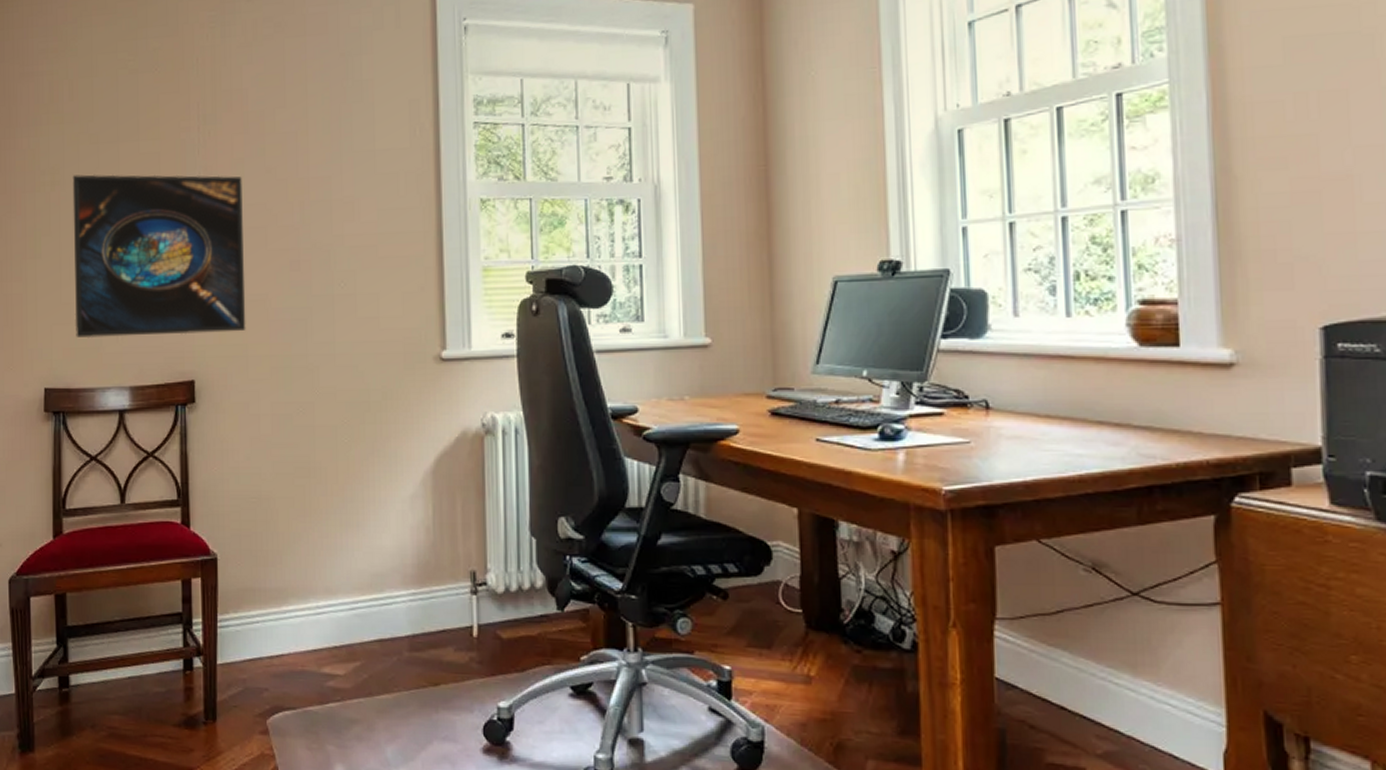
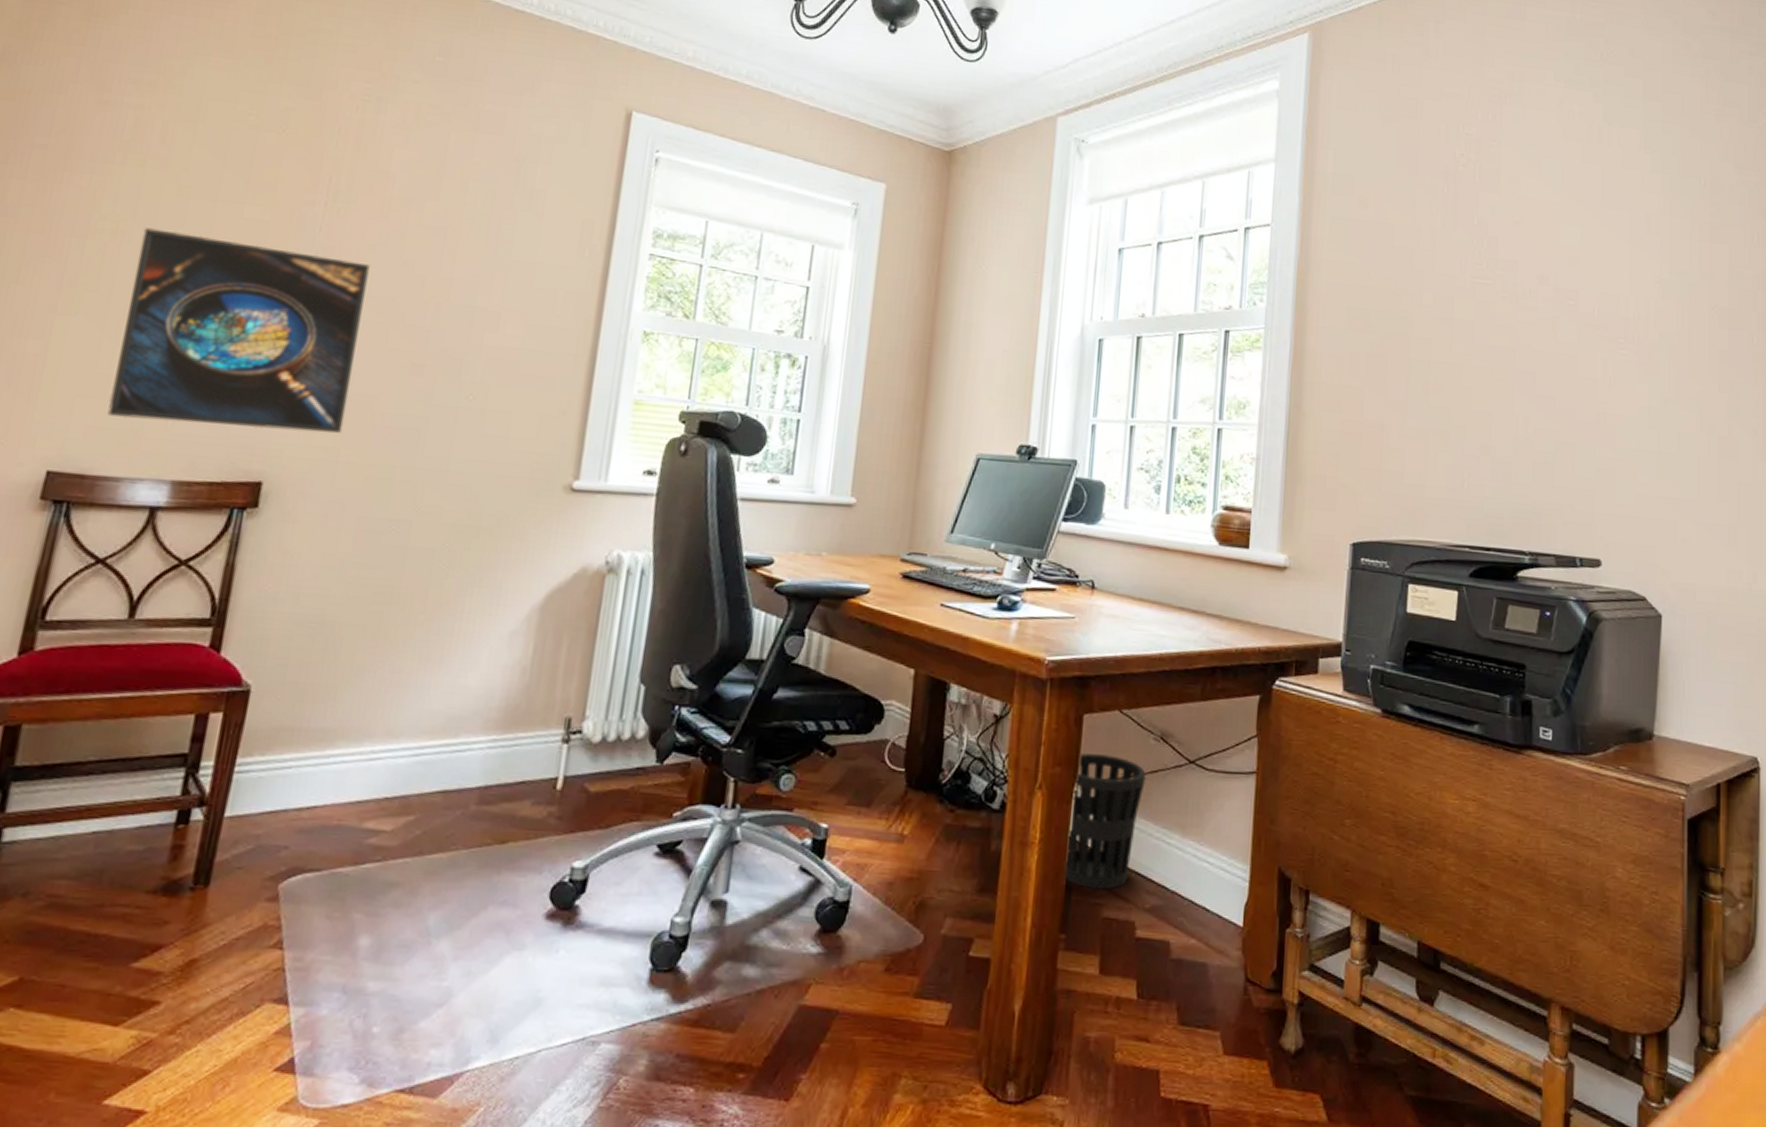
wastebasket: none [993,588,1079,734] -> present [1064,753,1146,890]

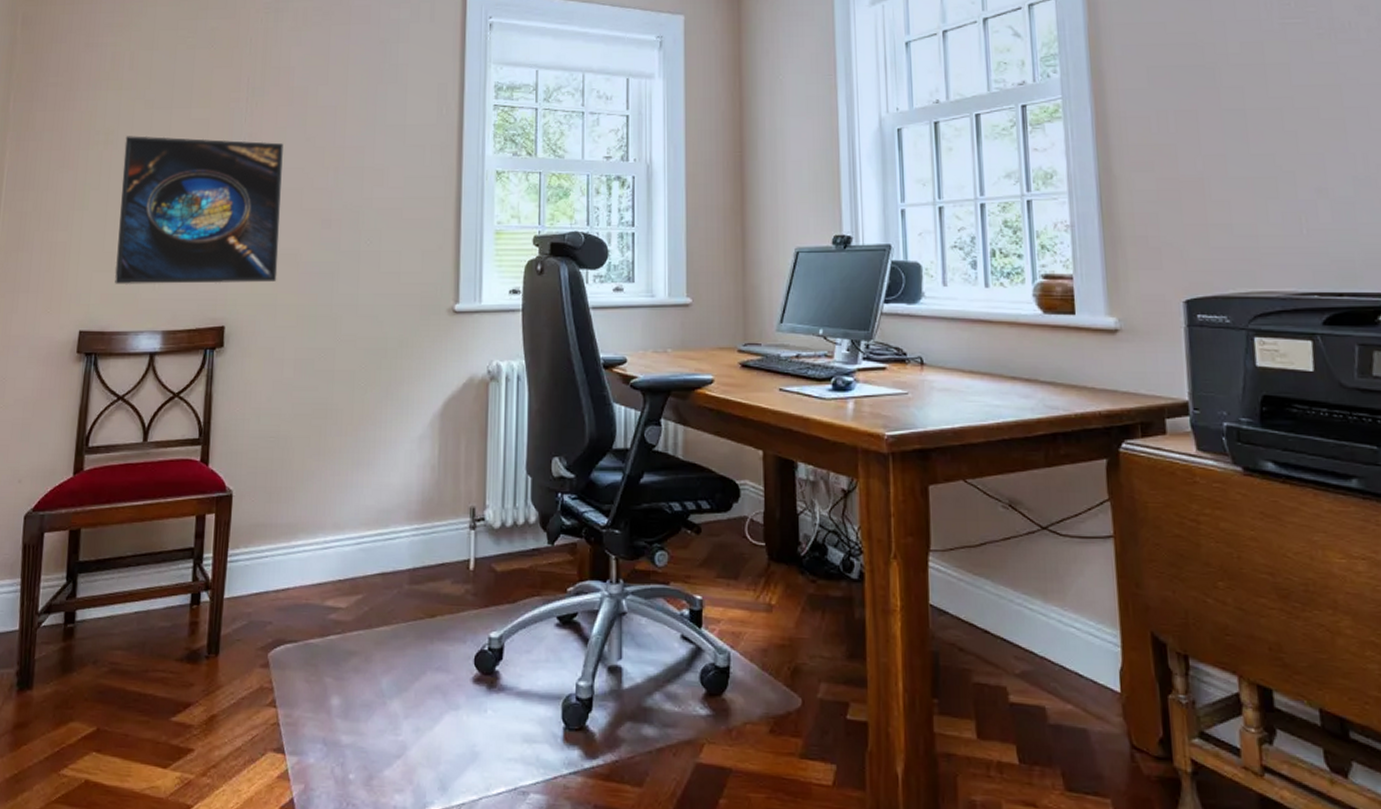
wastebasket: present [1064,753,1146,890] -> none [928,523,999,656]

